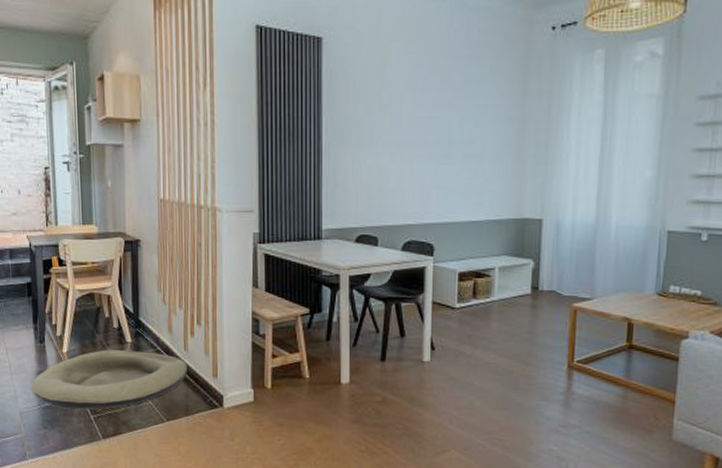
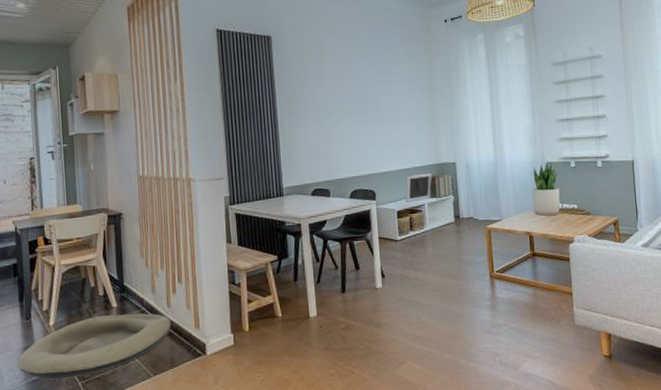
picture frame: none [472,229,509,264] -> present [405,172,432,203]
books: none [502,232,533,263] -> present [429,174,452,199]
planter: none [638,232,681,302] -> present [531,163,560,216]

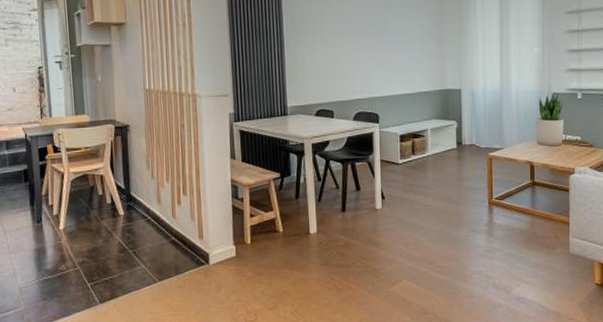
dog bed: present [17,313,171,380] -> none [30,222,176,280]
picture frame: present [405,172,432,203] -> none [409,98,437,127]
books: present [429,174,452,199] -> none [432,100,456,125]

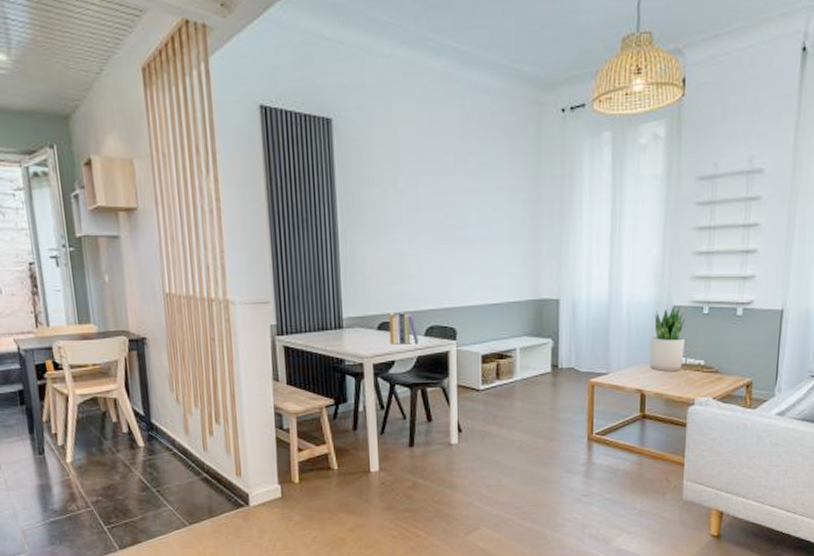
books: none [324,101,348,128] -> present [388,311,418,345]

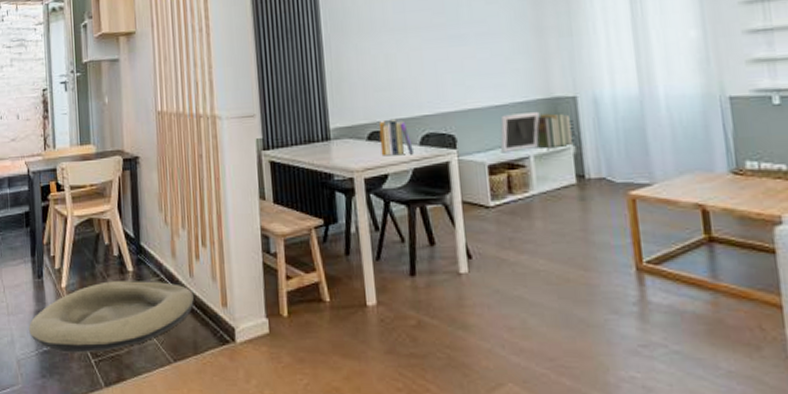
dog bed: none [32,455,209,522] -> present [29,281,194,353]
picture frame: none [494,310,528,345] -> present [500,111,540,153]
books: none [522,312,551,343] -> present [536,113,572,149]
planter: present [649,307,686,372] -> none [703,97,756,181]

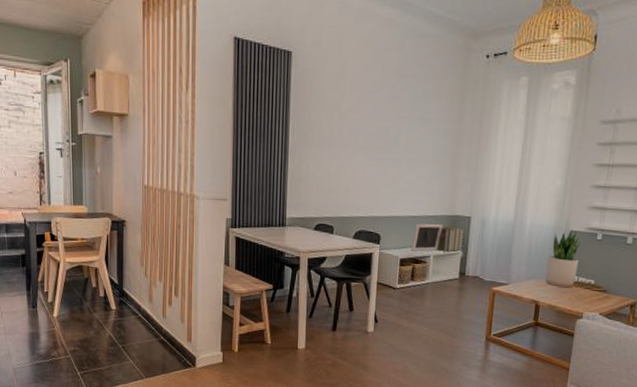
dog bed: present [29,281,194,353] -> none [24,315,165,367]
books: present [378,118,414,156] -> none [323,215,348,245]
planter: none [703,97,756,181] -> present [545,231,581,288]

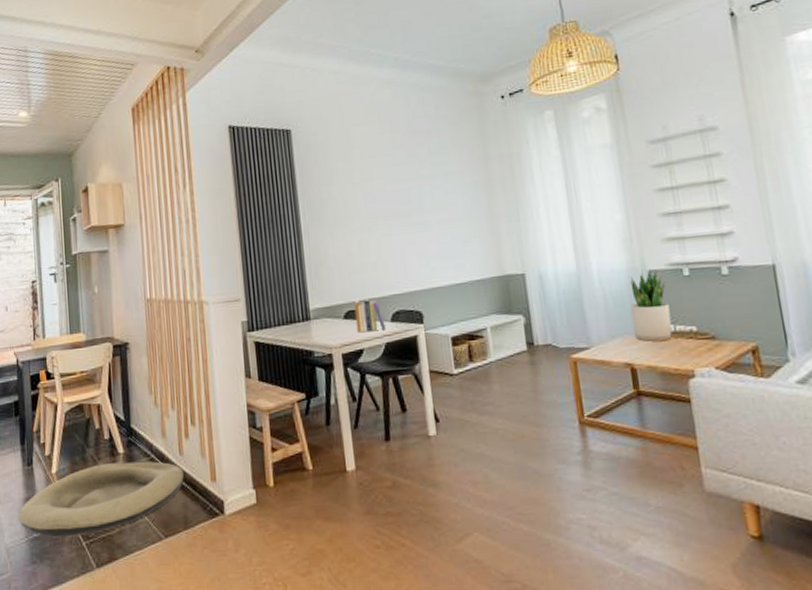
dog bed: none [24,315,165,367] -> present [18,461,184,538]
books: none [323,215,348,245] -> present [354,298,386,333]
picture frame: present [411,223,443,252] -> none [461,287,495,326]
books: present [436,226,463,252] -> none [492,288,522,321]

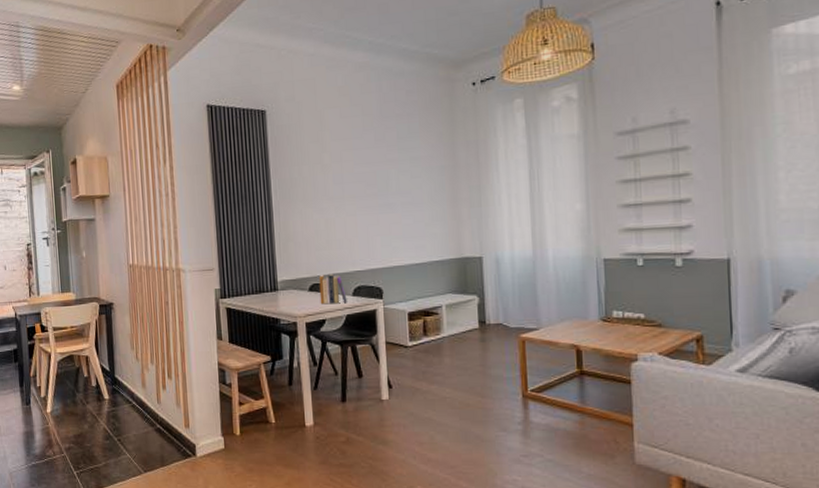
dog bed: present [18,461,184,538] -> none [19,407,161,466]
planter: present [630,271,672,342] -> none [581,260,621,327]

